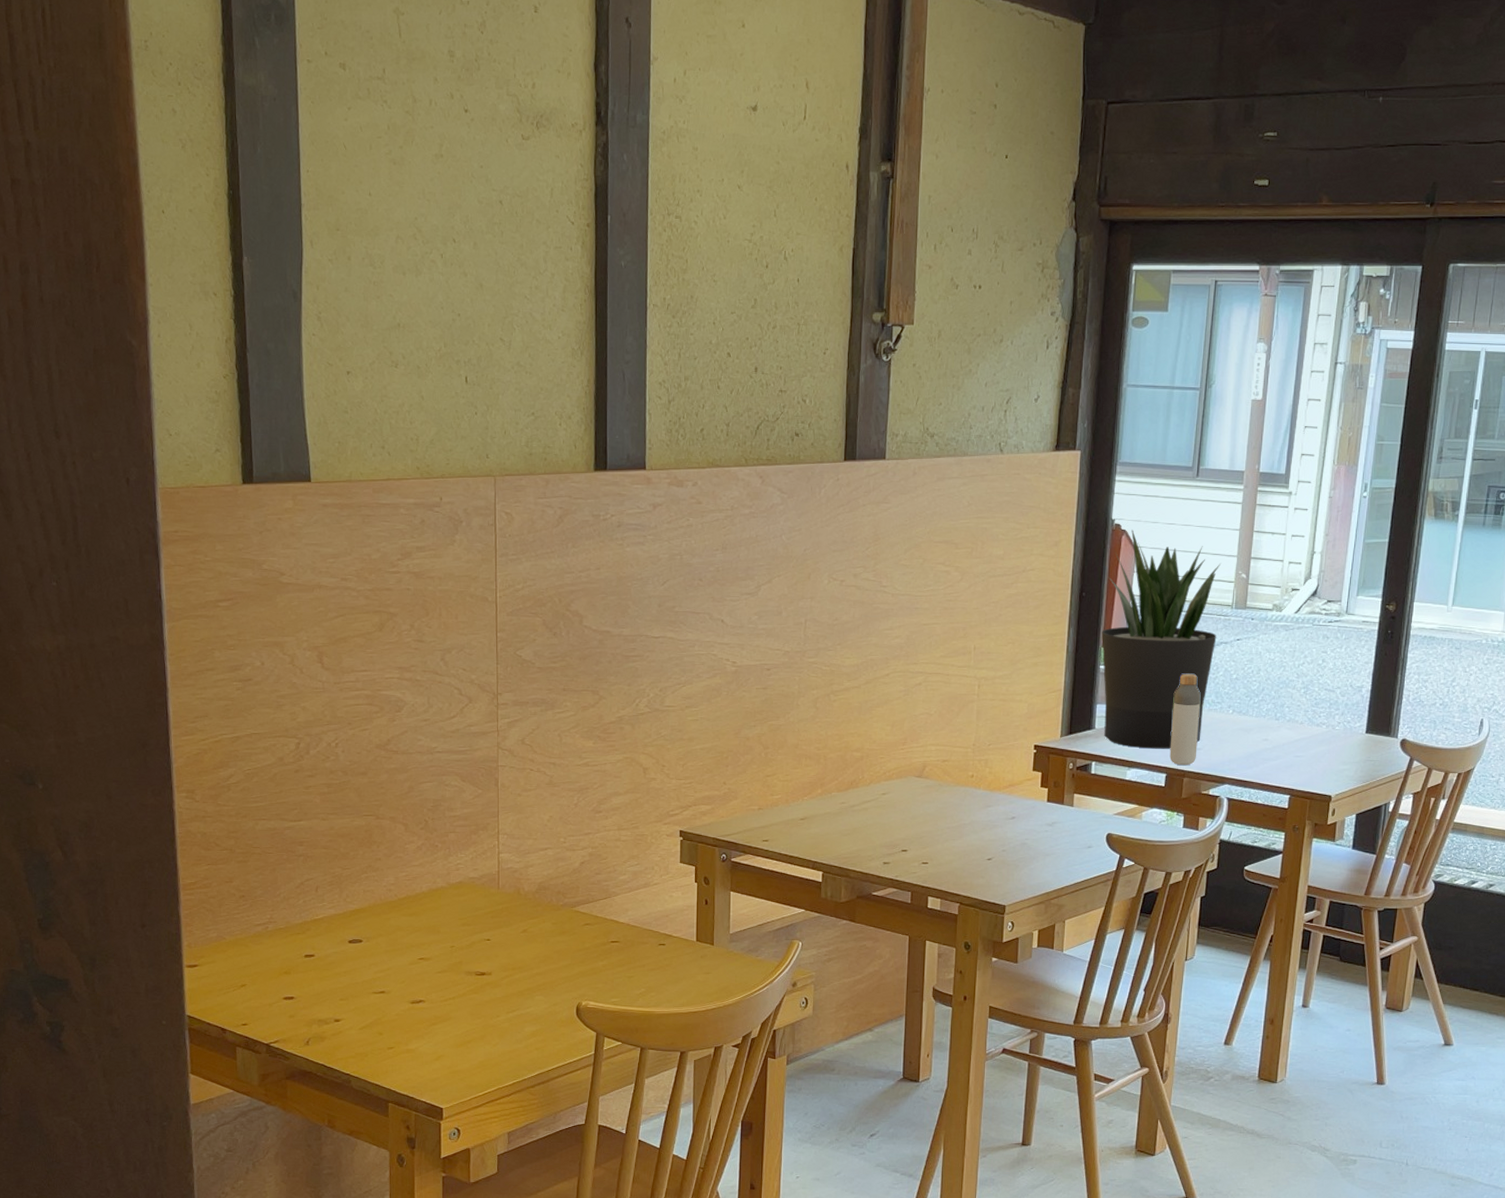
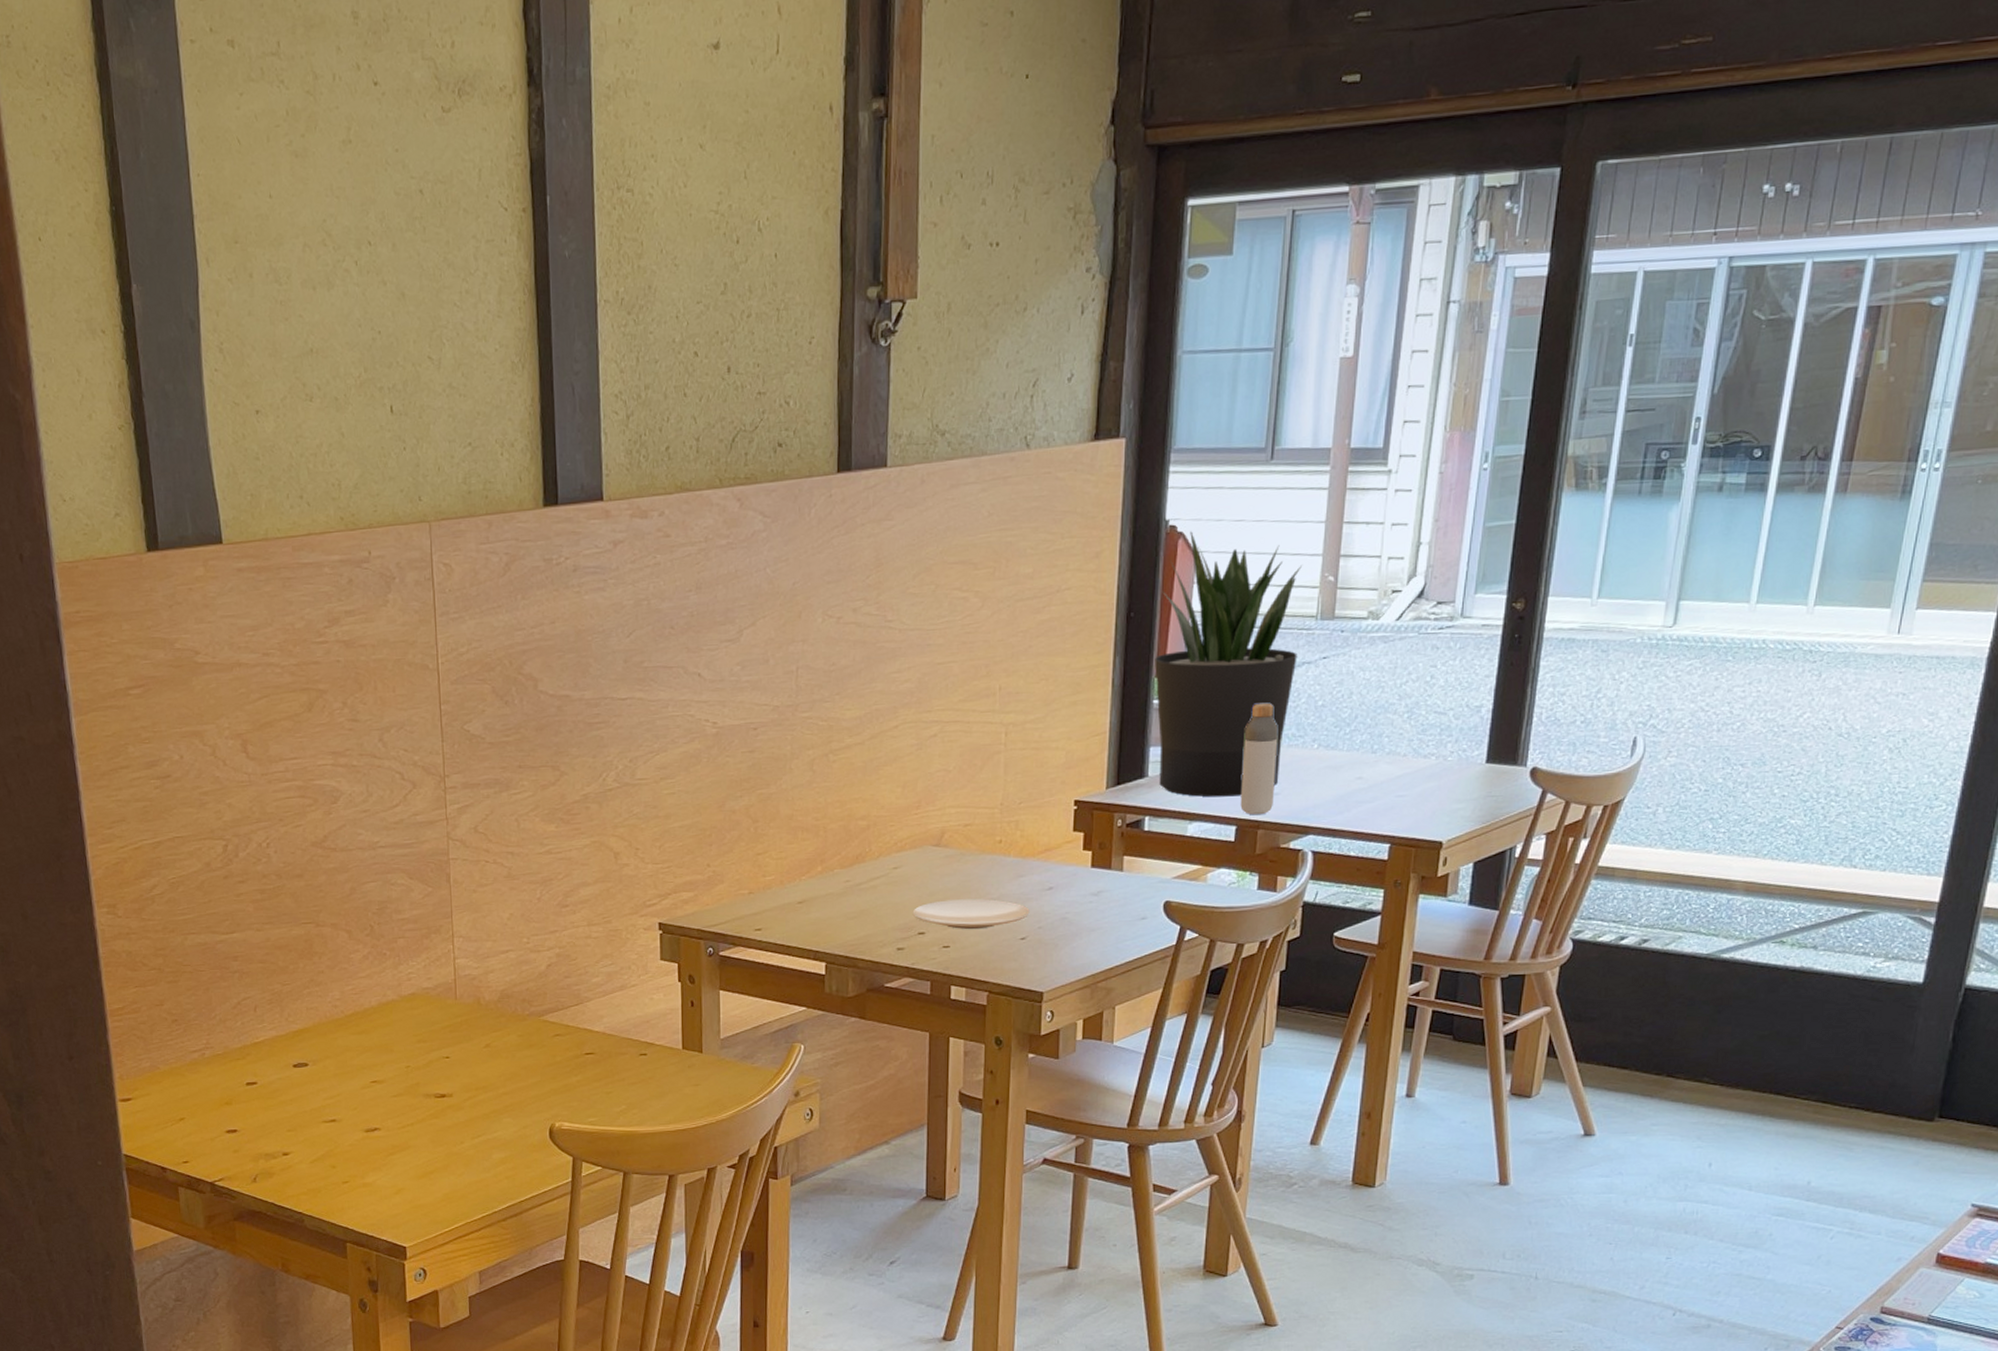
plate: none [897,823,996,850] -> present [912,898,1030,930]

